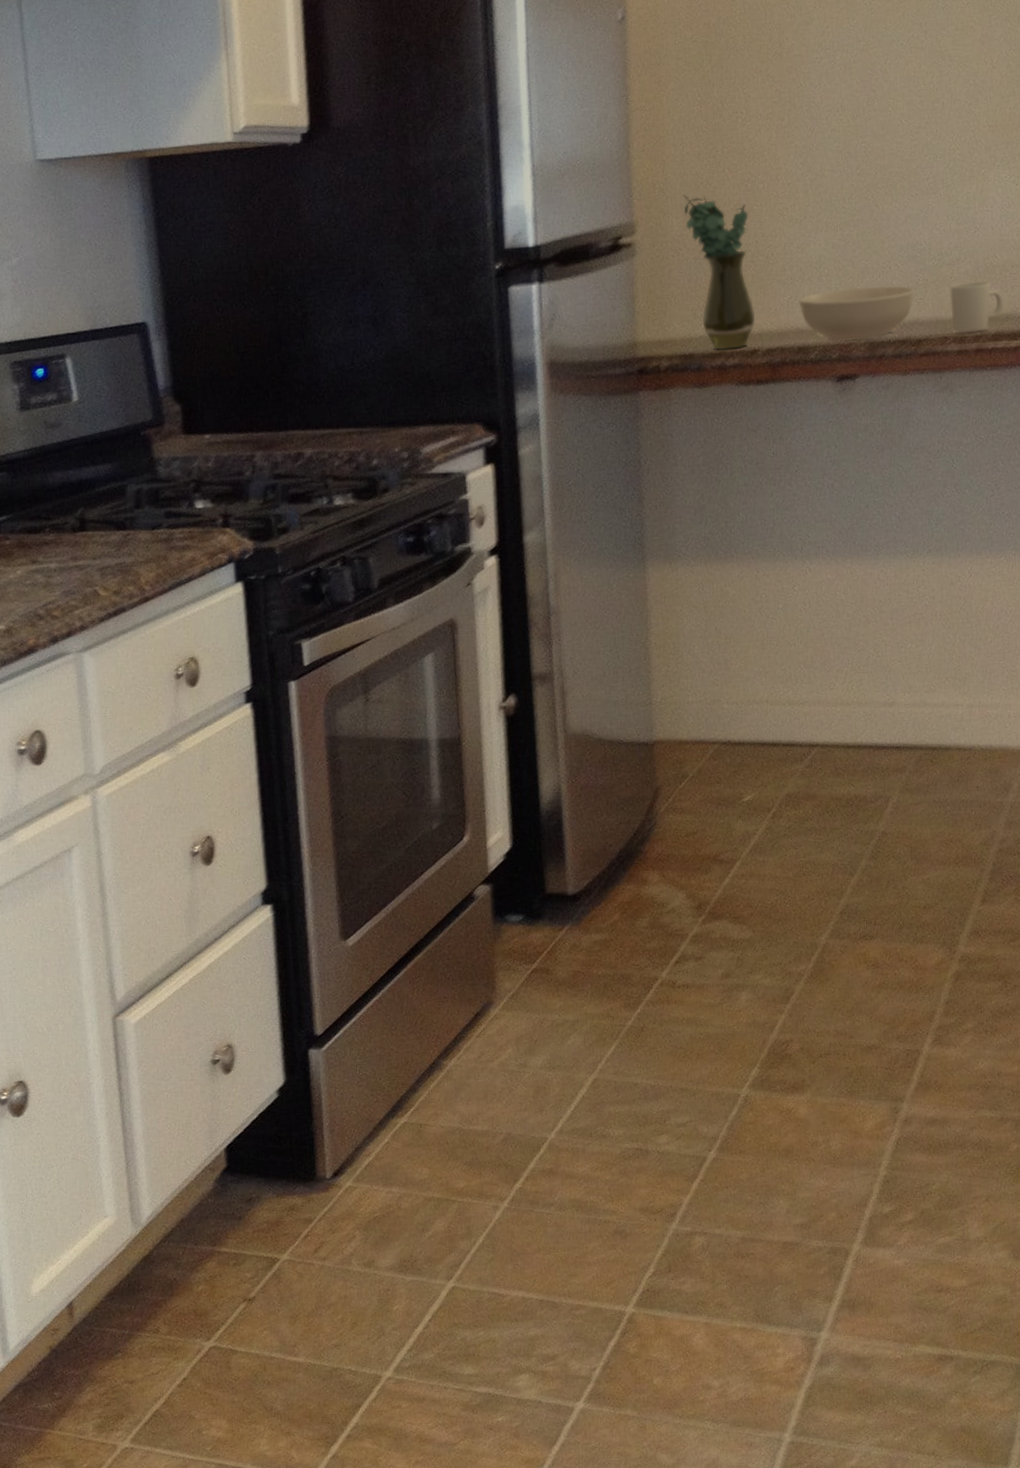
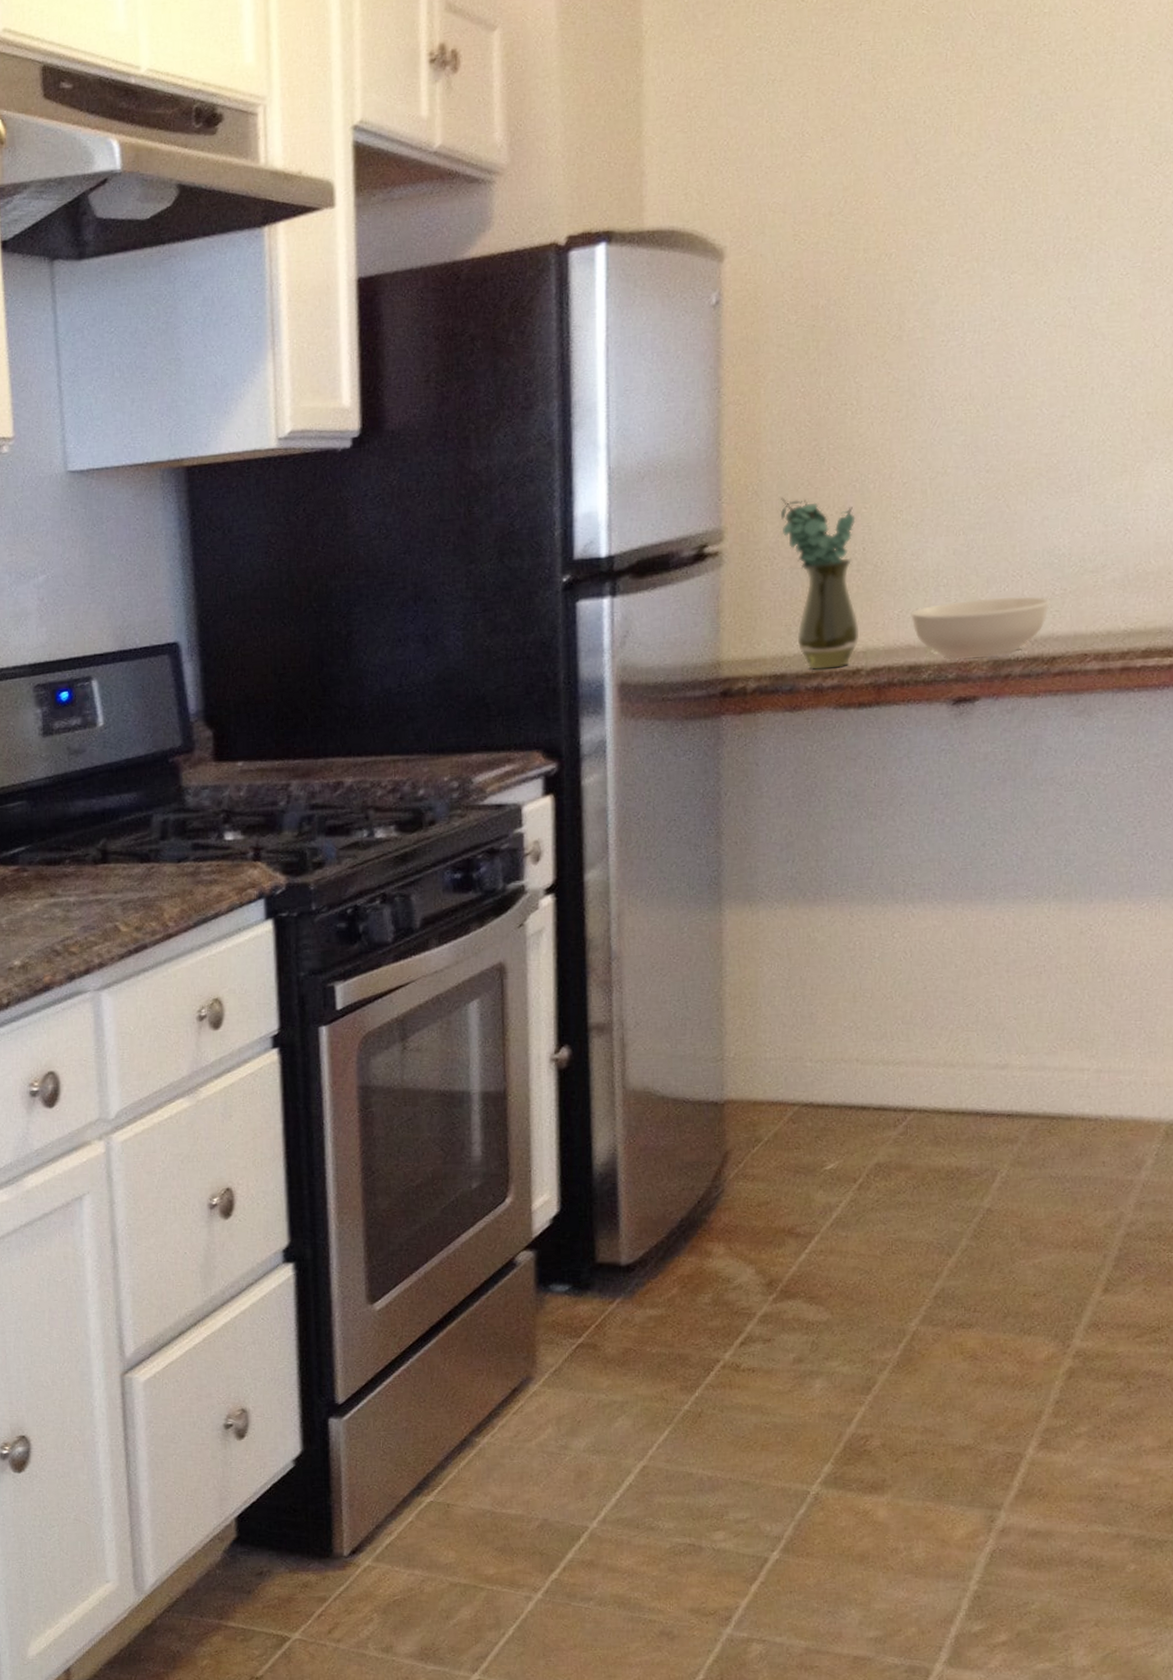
mug: present [950,281,1004,333] -> none [1092,590,1158,650]

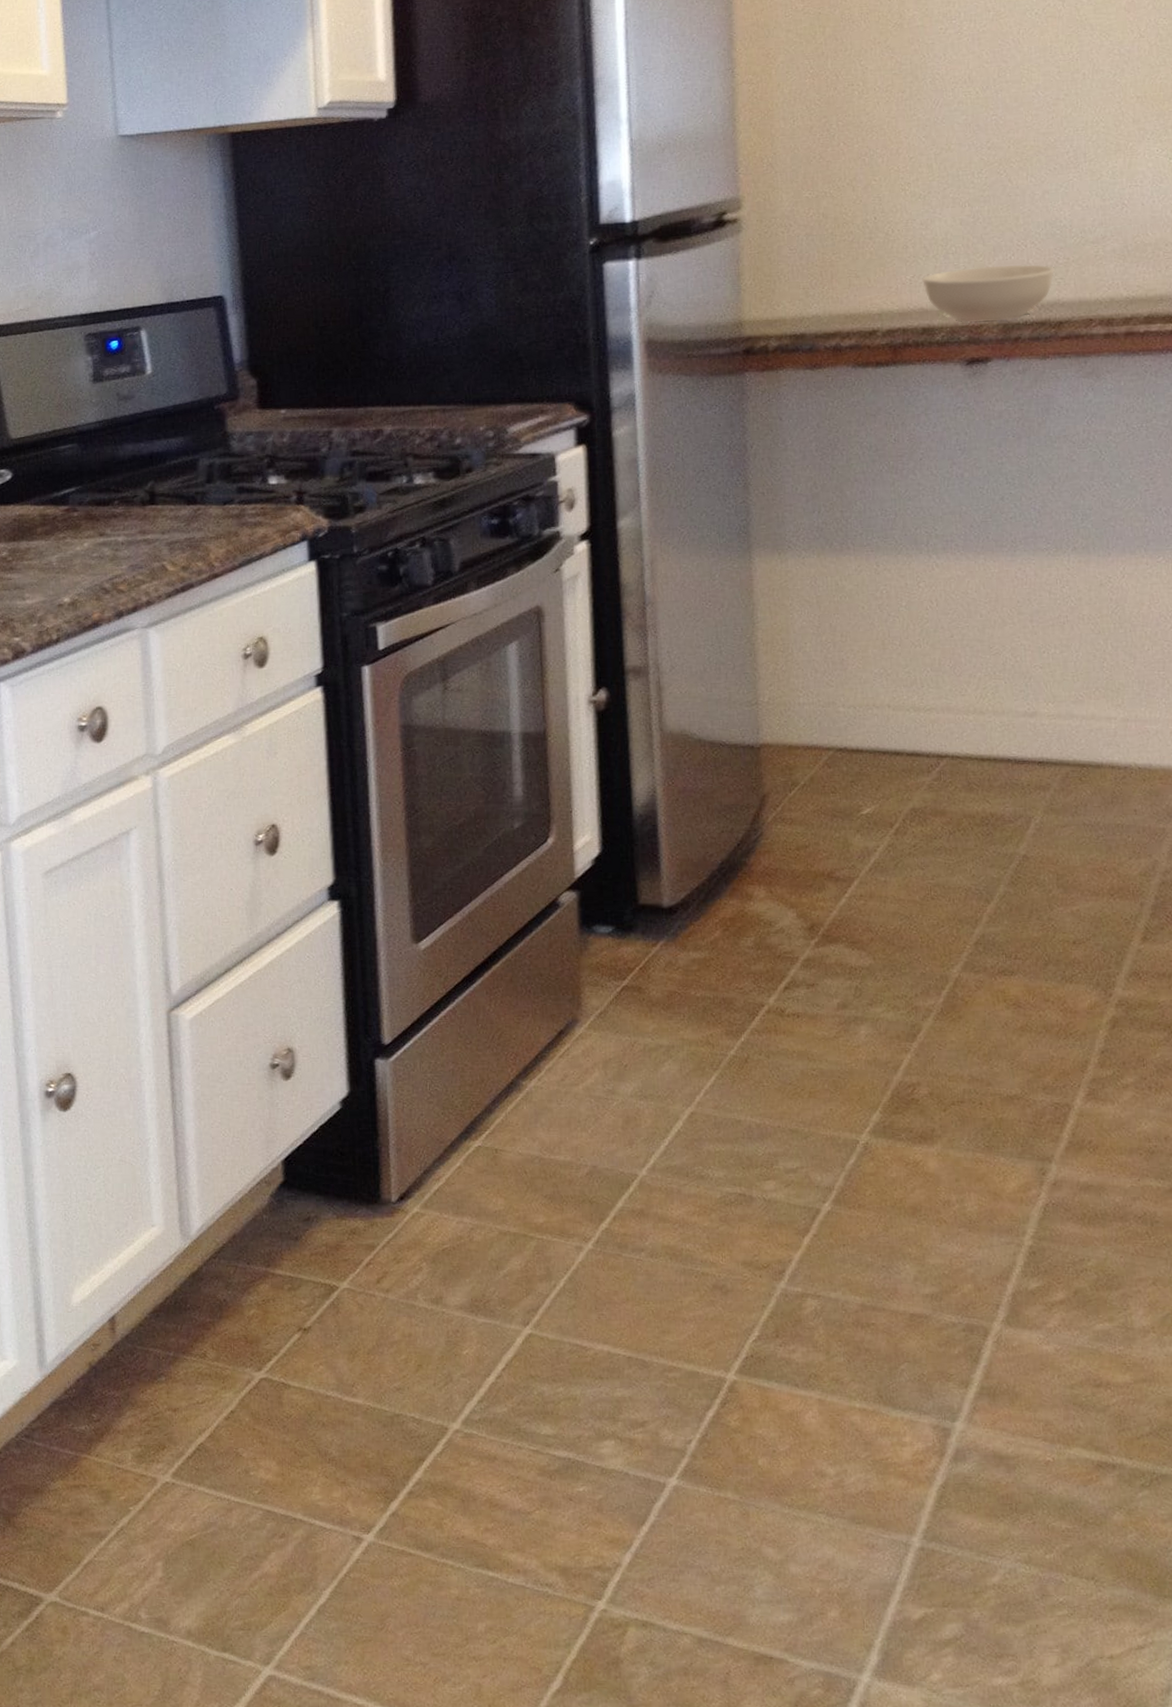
vase: present [780,497,860,670] -> none [794,170,875,330]

